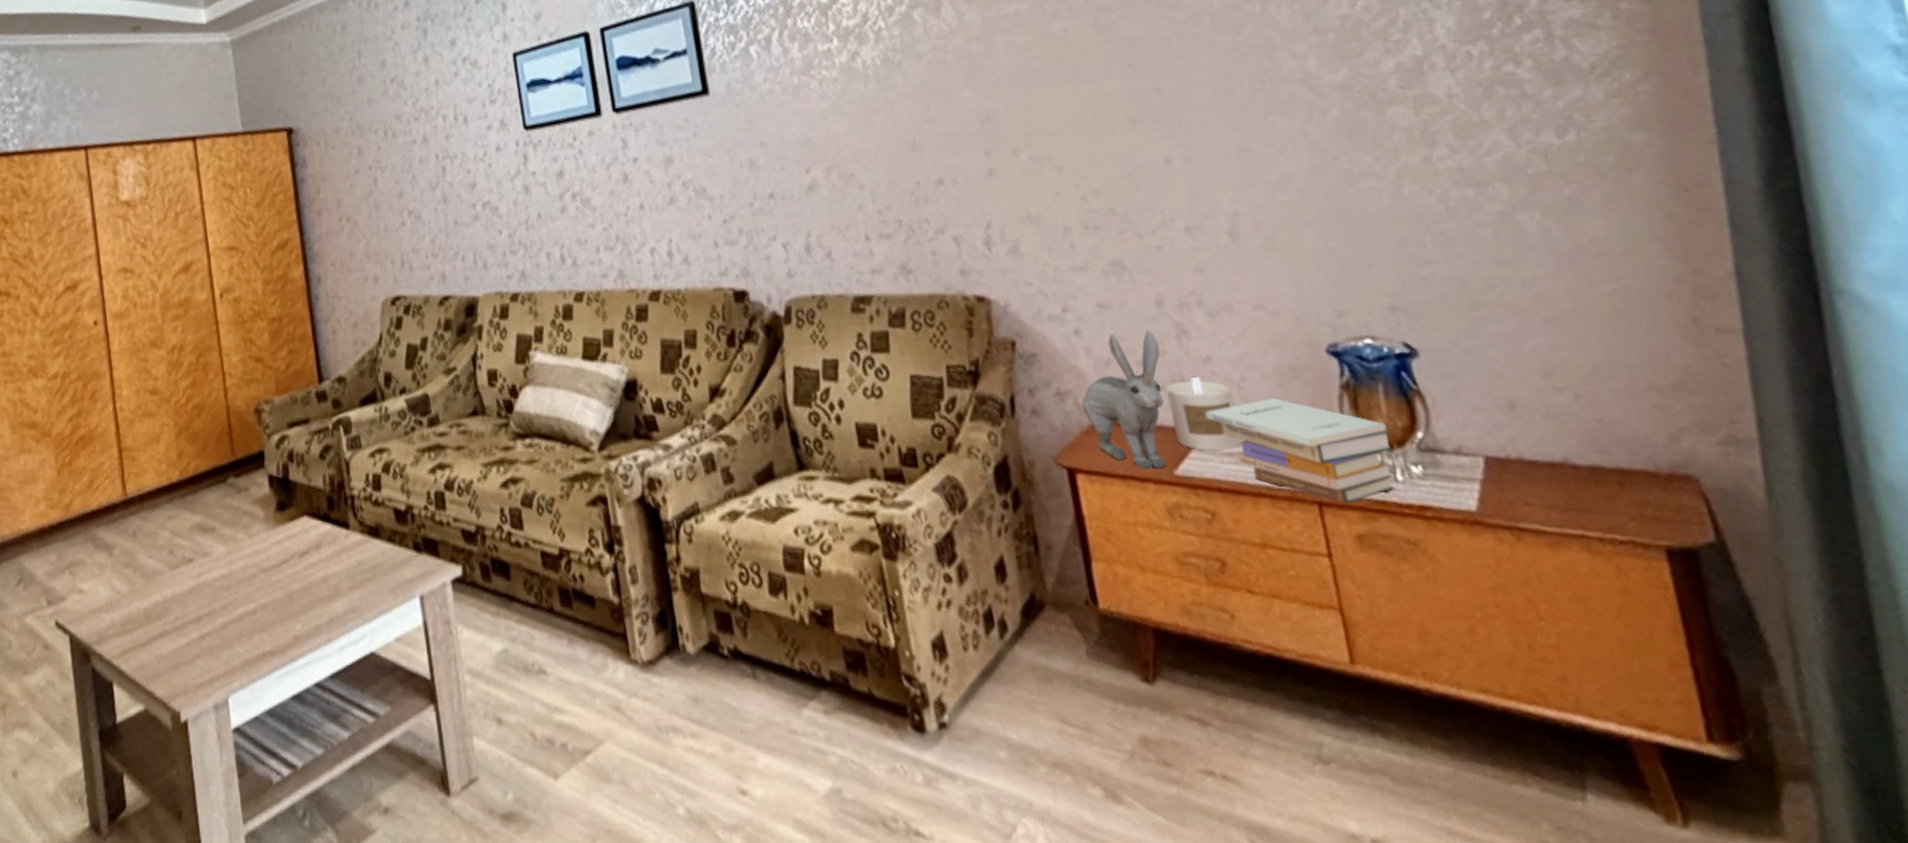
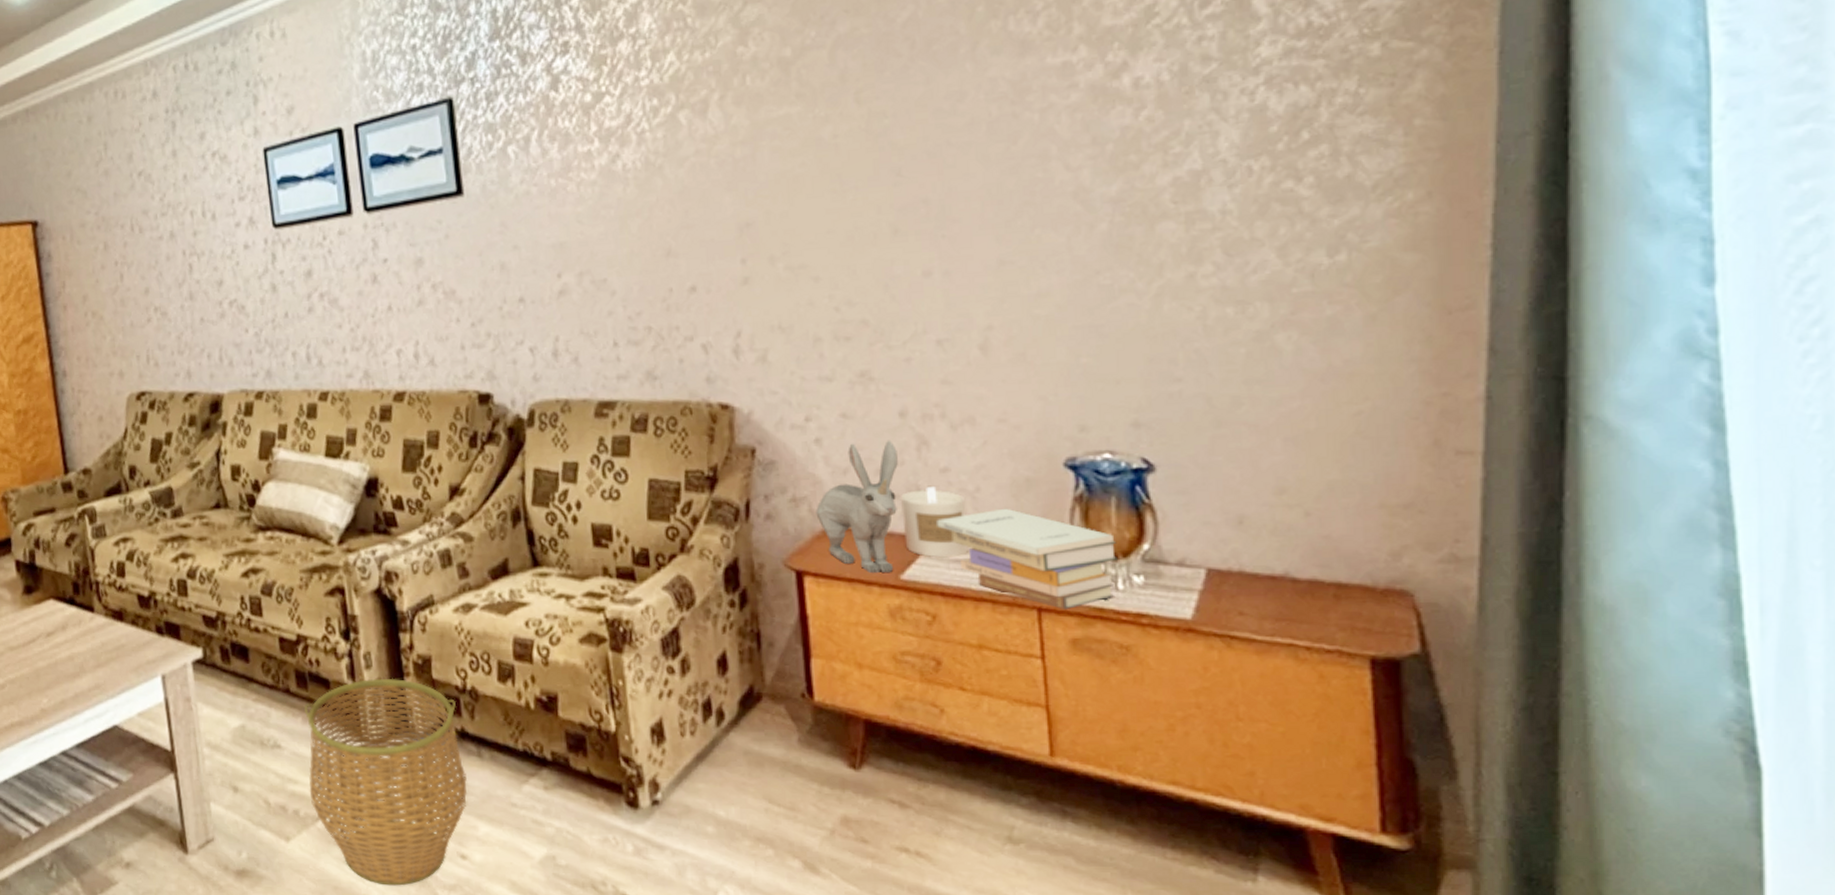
basket: none [569,593,745,828] -> present [304,678,468,886]

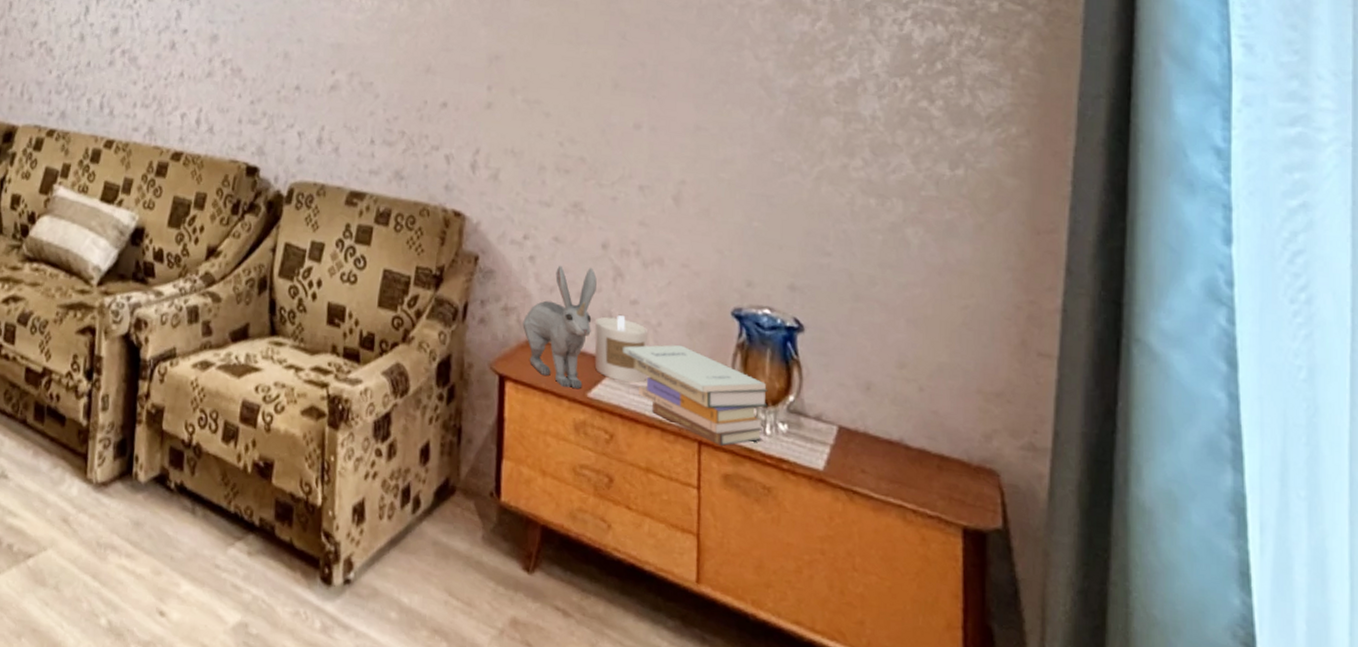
basket: present [304,678,468,886] -> none [26,421,180,637]

